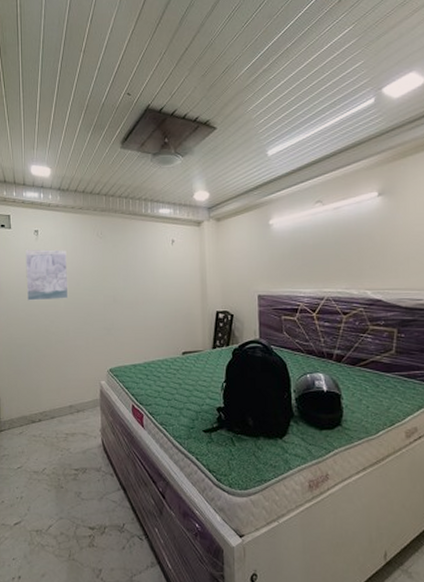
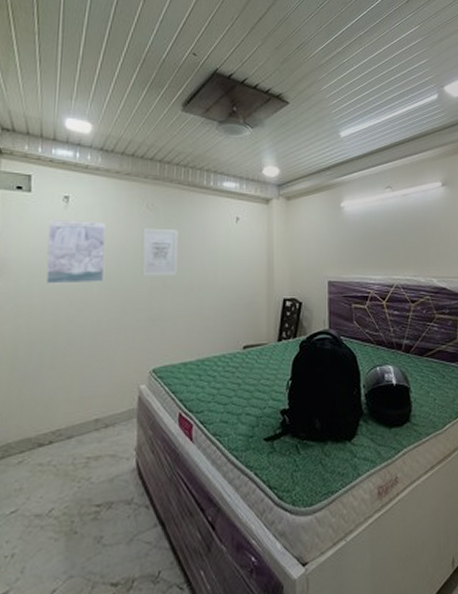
wall art: none [95,253,124,293] -> present [141,227,178,276]

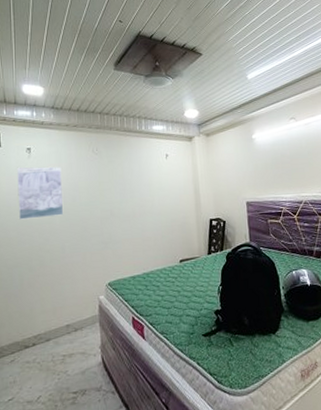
wall art: present [141,227,178,276] -> none [91,168,121,208]

